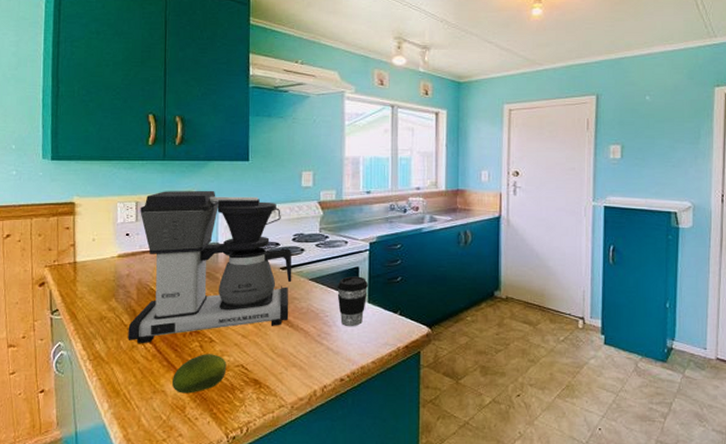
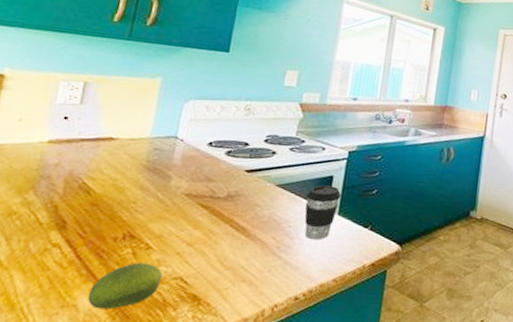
coffee maker: present [128,190,292,344] -> none [40,73,261,248]

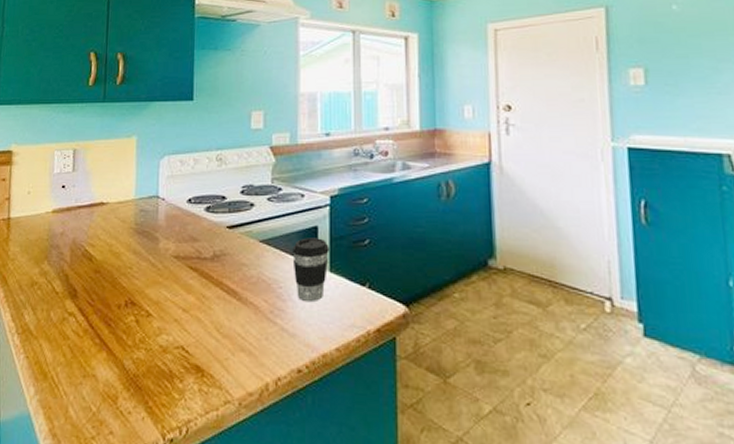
fruit: present [87,262,163,310] -> none [103,331,165,380]

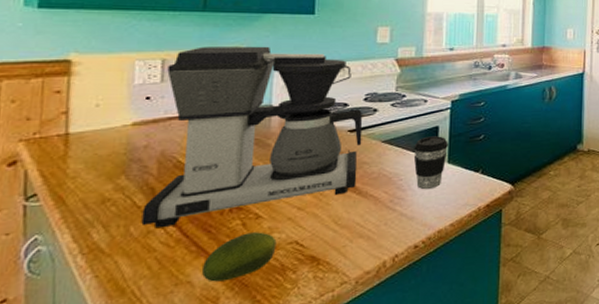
coffee maker: none [58,135,240,316] -> present [141,46,363,229]
fruit: none [103,331,165,380] -> present [201,232,277,282]

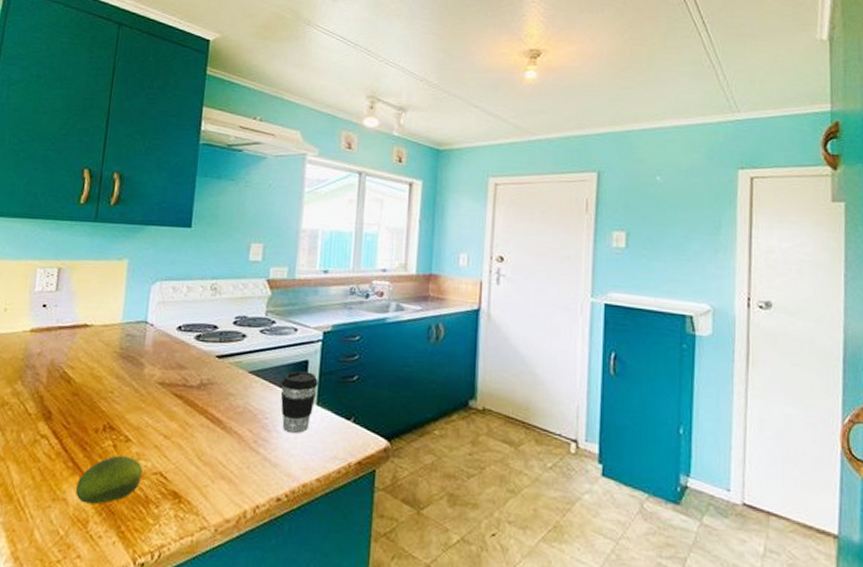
coffee maker: present [141,46,363,229] -> none [30,257,231,439]

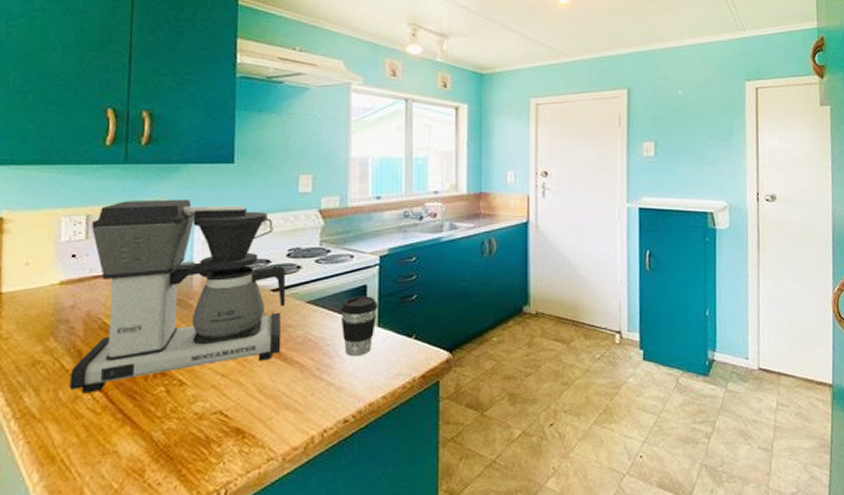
coffee maker: none [30,257,231,439] -> present [69,199,286,394]
fruit: present [75,455,143,505] -> none [127,400,201,453]

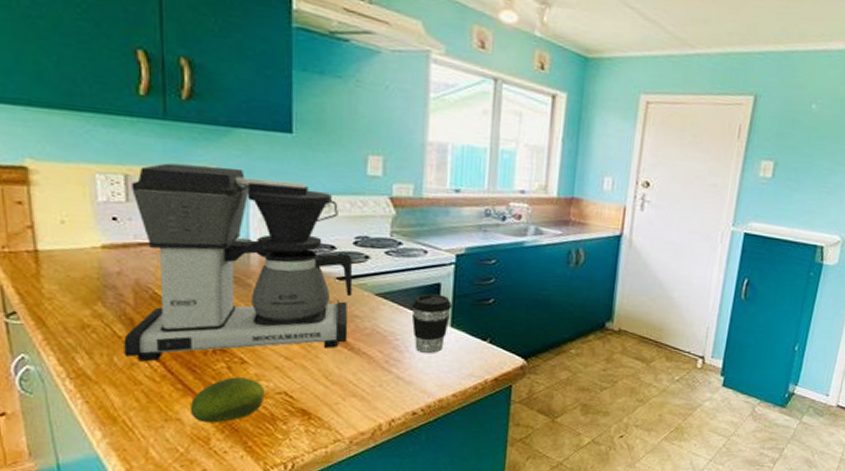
fruit: none [127,400,201,453] -> present [189,377,265,423]

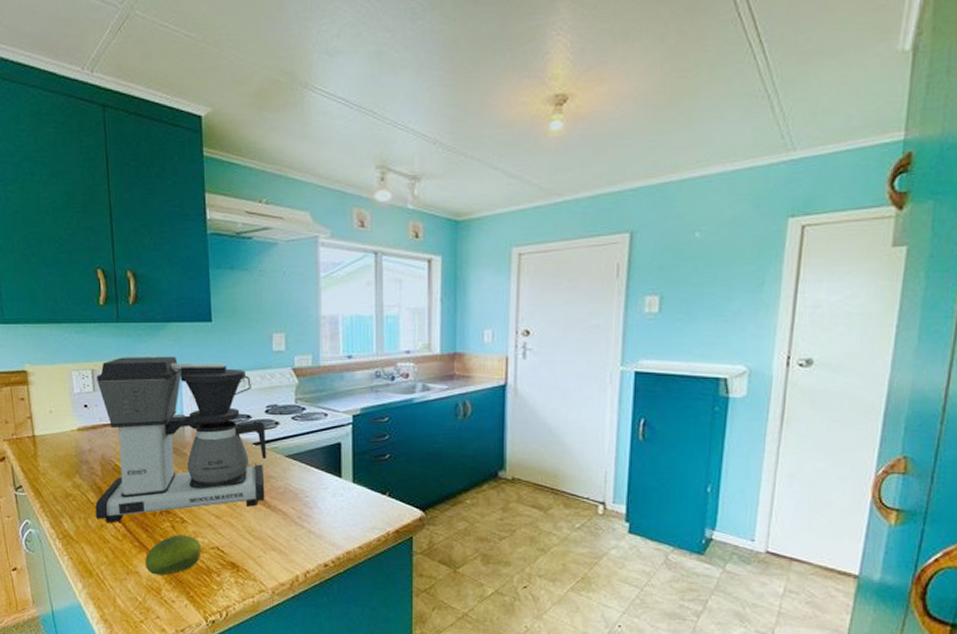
coffee cup: present [411,294,452,354] -> none [317,453,352,509]

